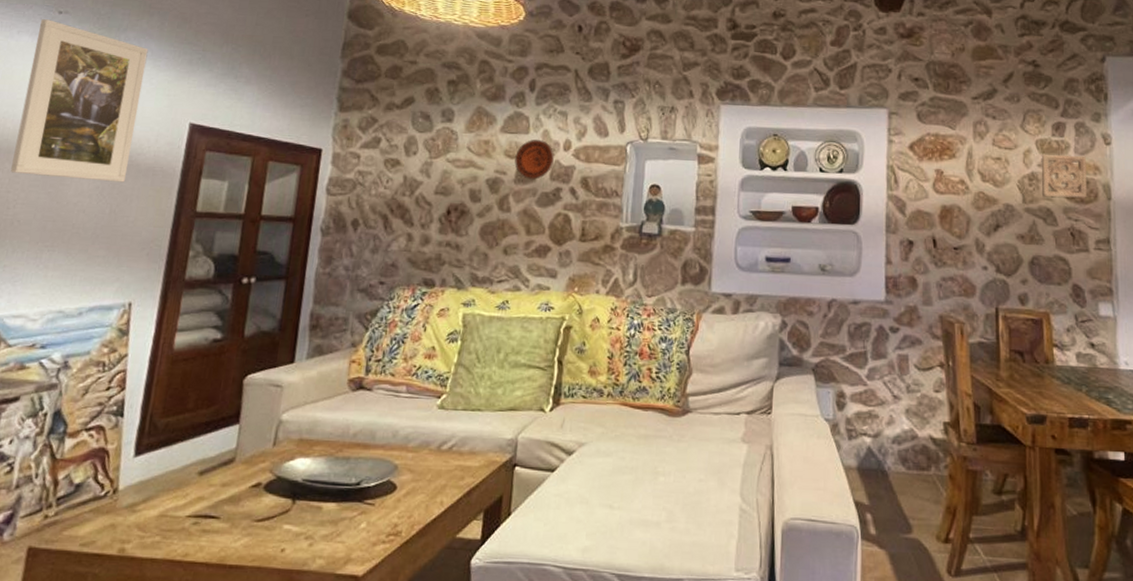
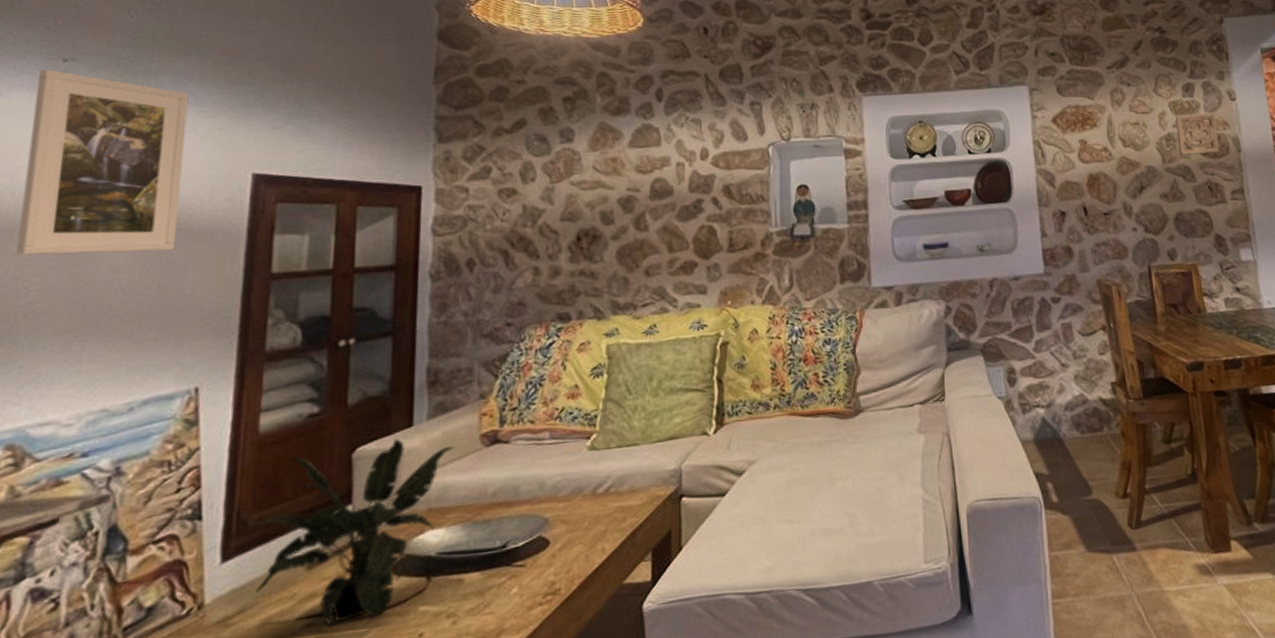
potted plant: none [151,372,327,527] -> present [240,439,455,626]
decorative plate: present [514,140,554,180] -> none [648,151,691,194]

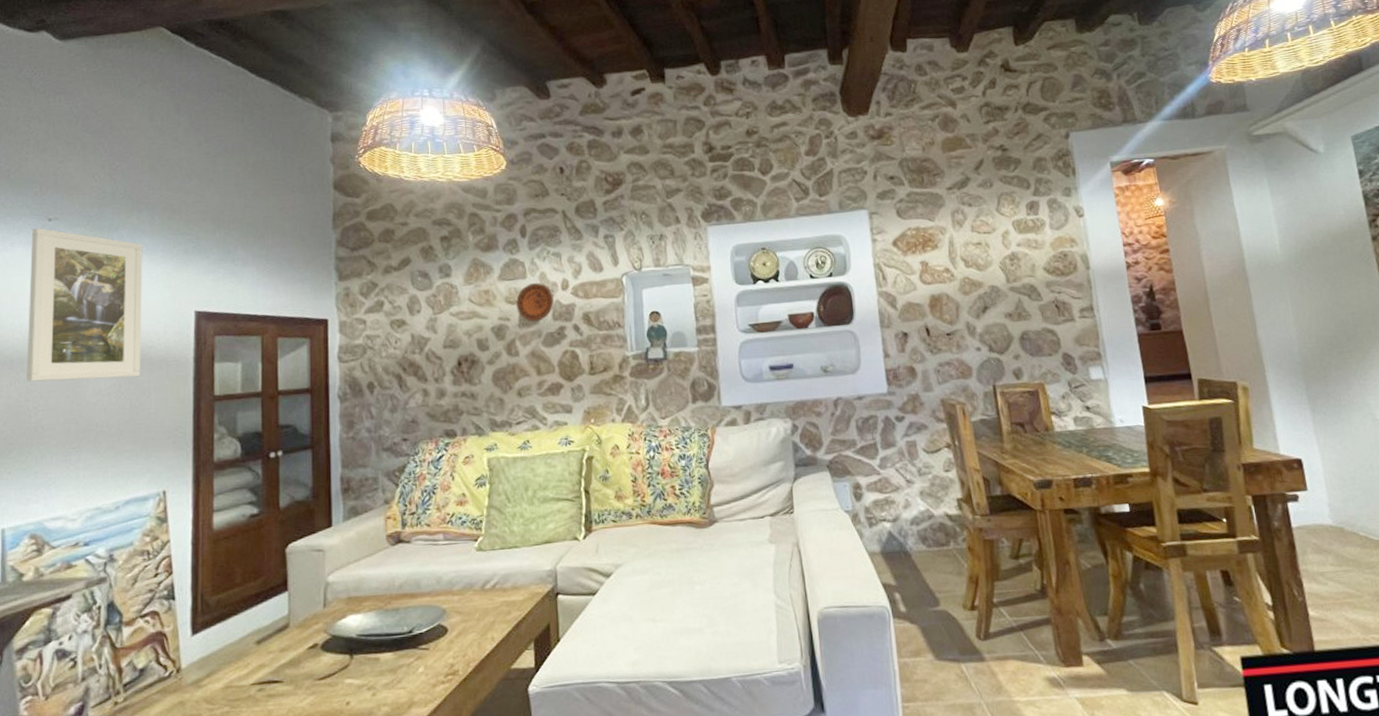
potted plant: present [240,439,455,626] -> none [204,537,367,691]
decorative plate: none [648,151,691,194] -> present [516,283,554,322]
wall ornament: present [1175,113,1220,156] -> none [1019,230,1067,275]

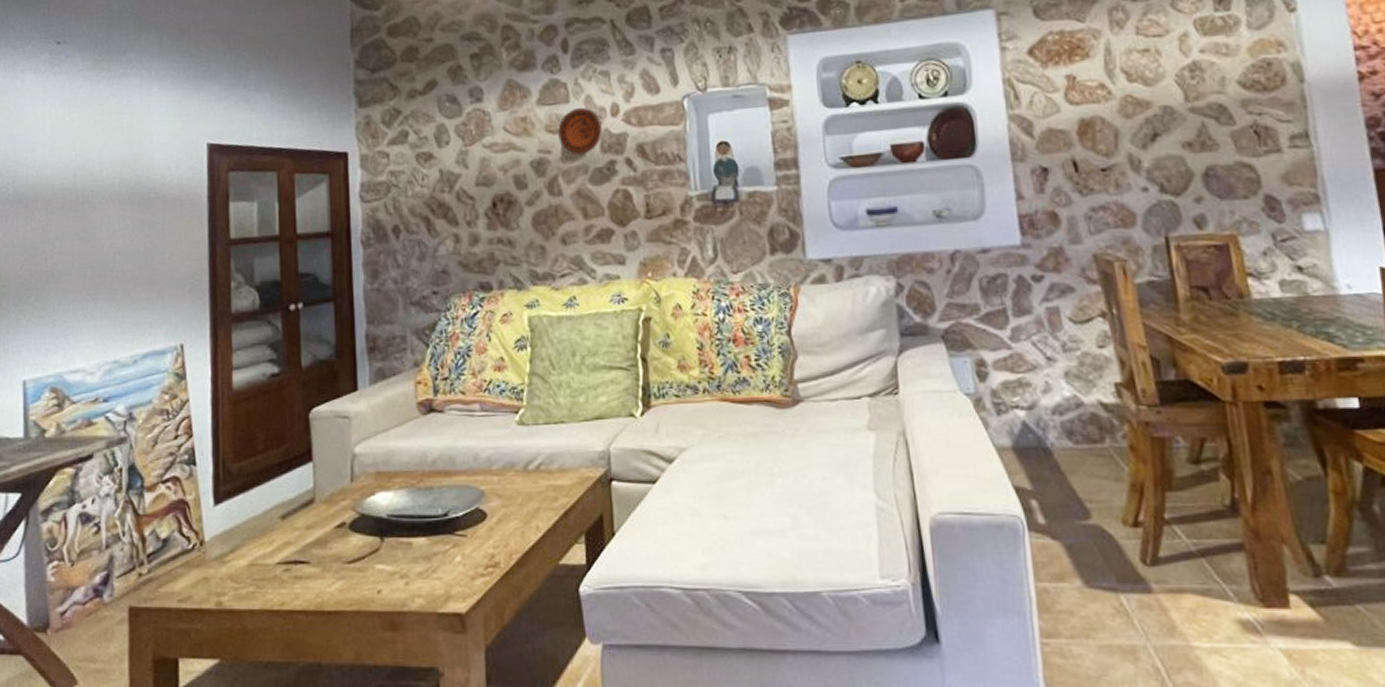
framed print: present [27,228,143,382] -> none [41,52,155,222]

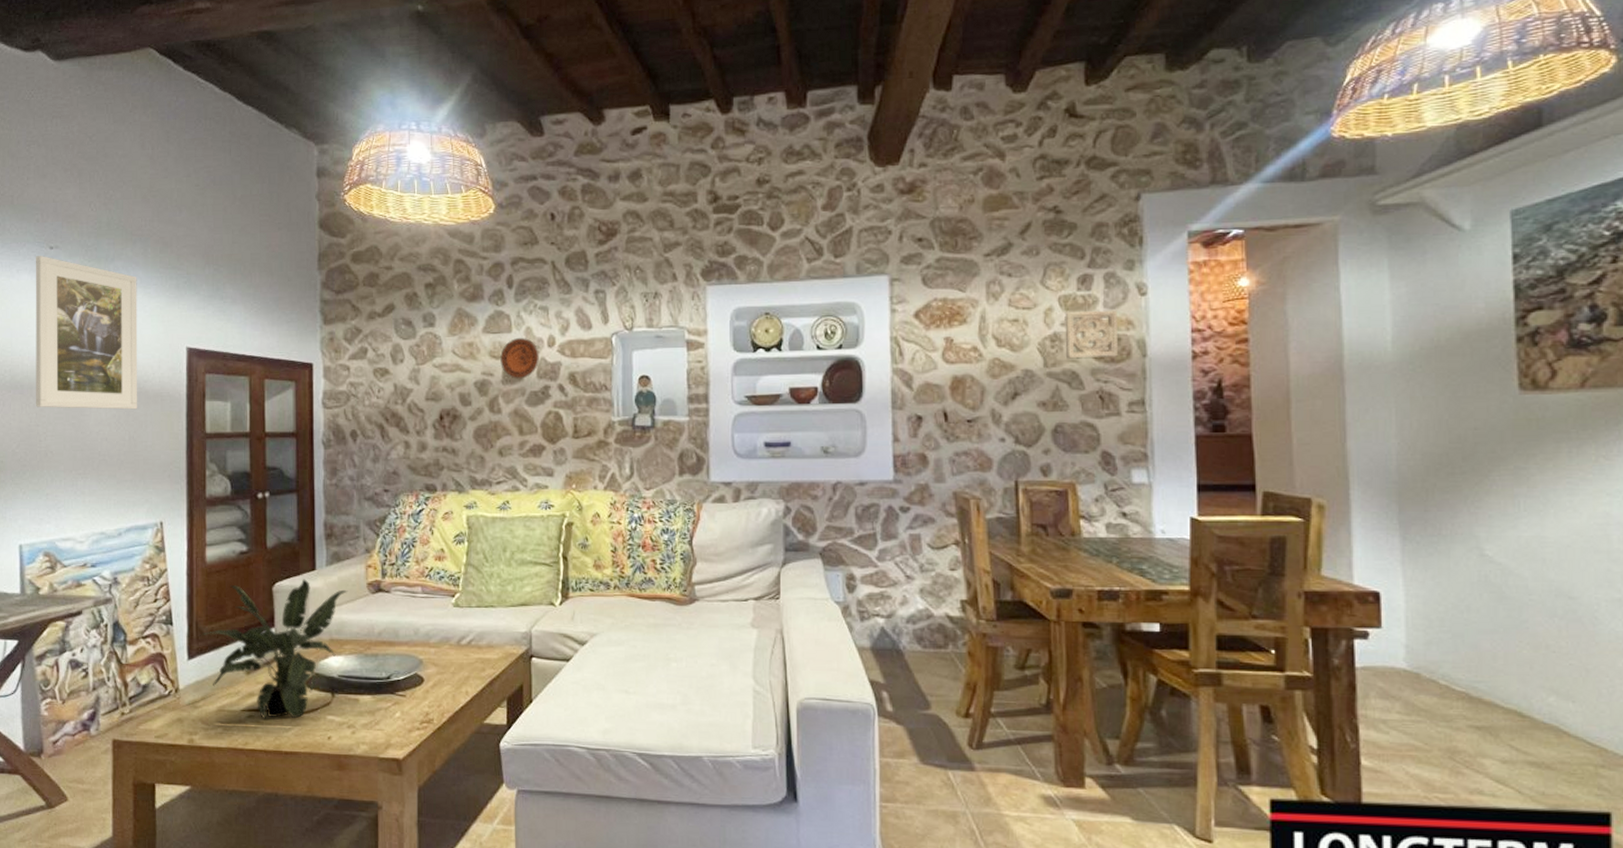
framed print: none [41,52,155,222] -> present [35,256,138,410]
potted plant: none [226,402,396,573] -> present [199,579,348,719]
wall ornament: none [1202,30,1272,91] -> present [1064,310,1119,359]

